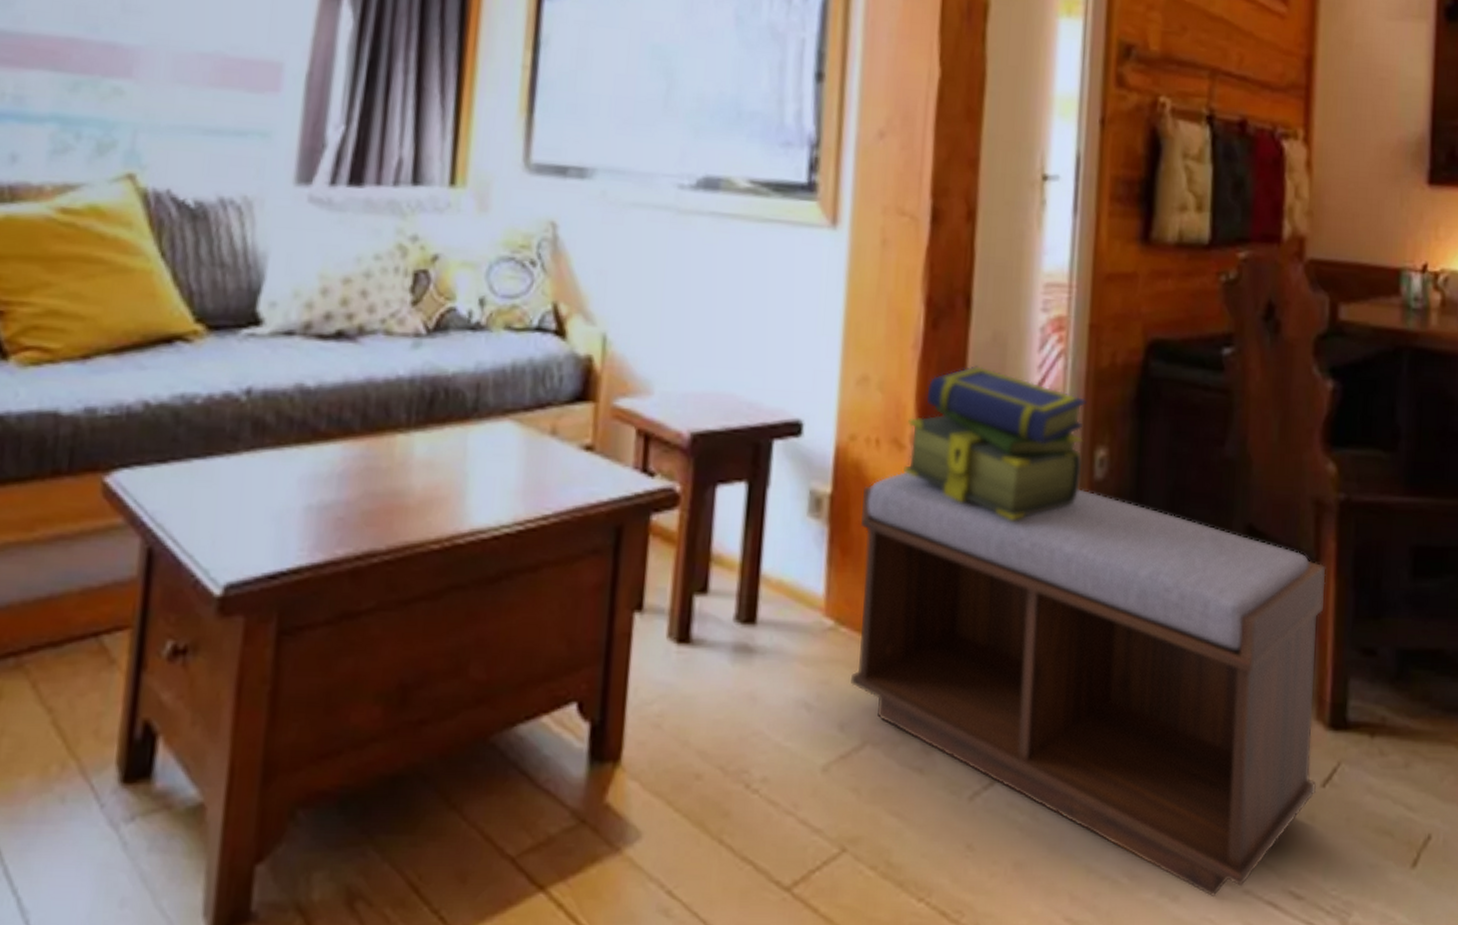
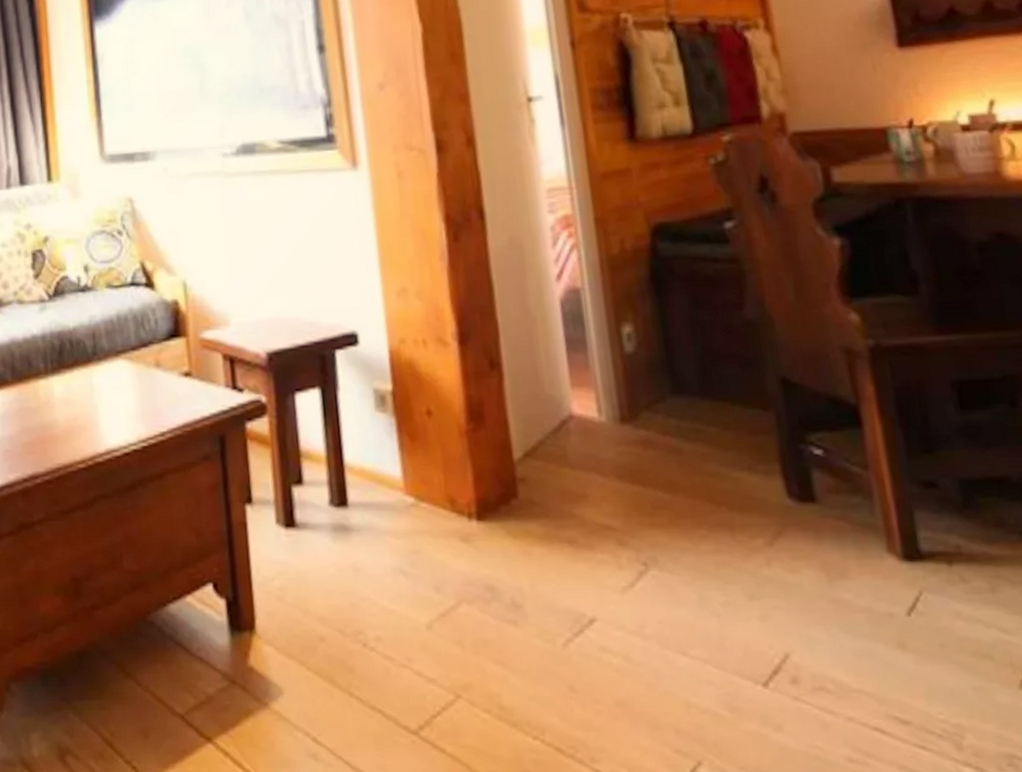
bench: present [851,472,1326,898] -> none [419,362,901,726]
stack of books: present [903,365,1086,520] -> none [448,267,614,396]

